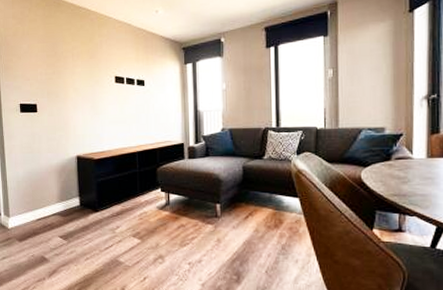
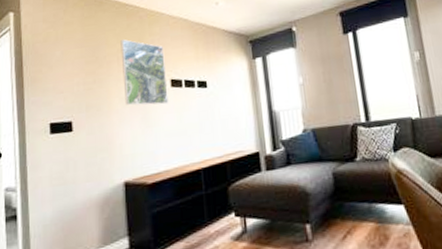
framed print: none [75,39,113,97] -> present [121,39,169,106]

